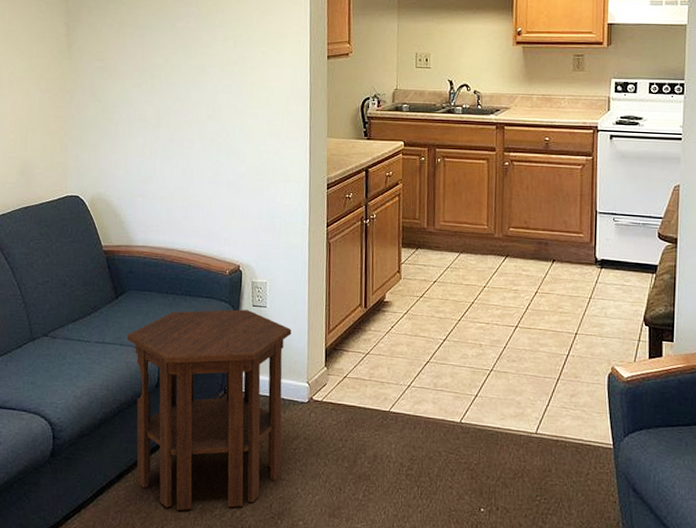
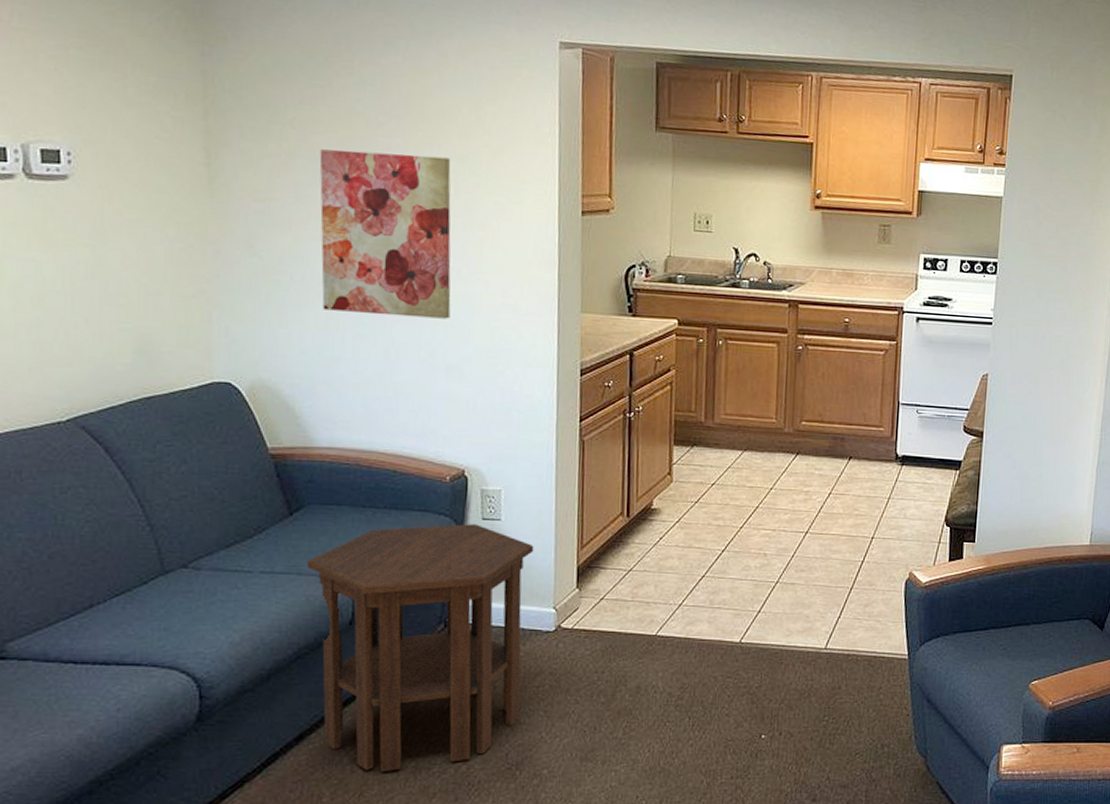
wall art: none [140,18,231,145] -> present [319,149,451,319]

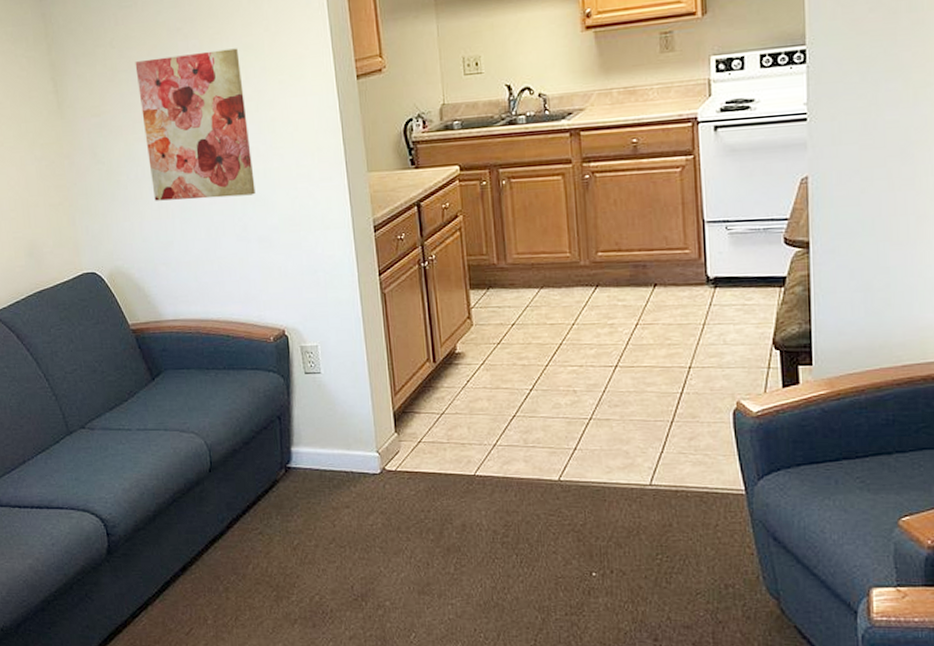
side table: present [306,524,534,773] -> none [170,378,360,600]

